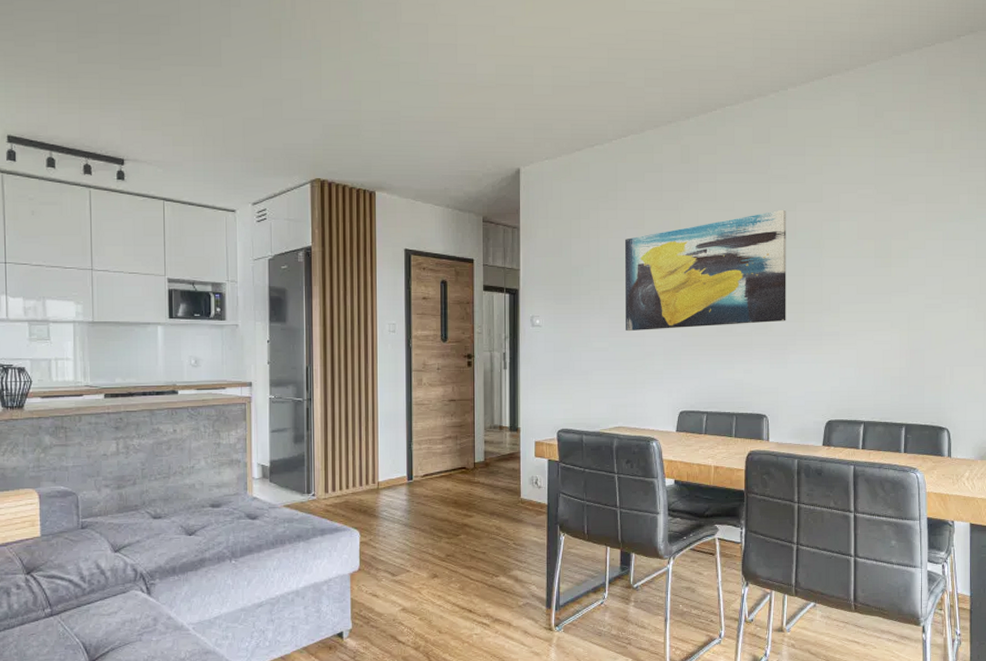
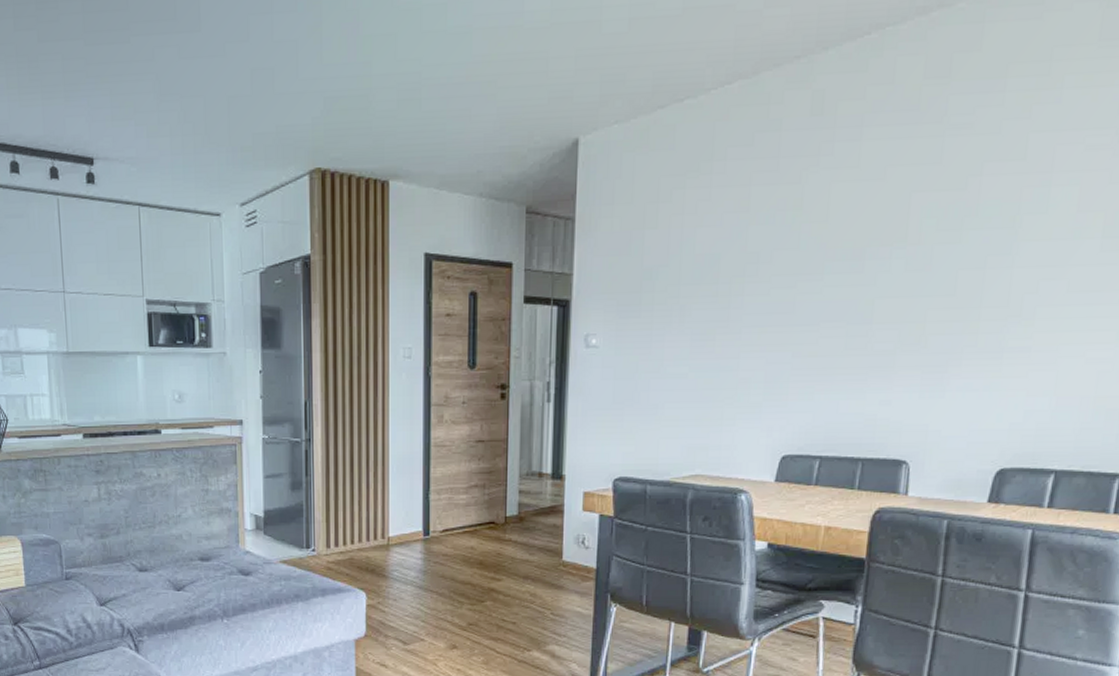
wall art: present [624,209,787,332] -> none [713,174,967,352]

